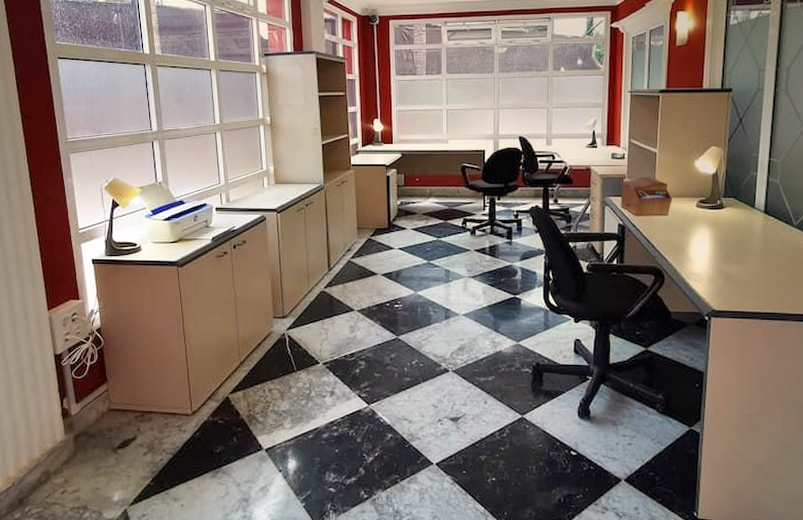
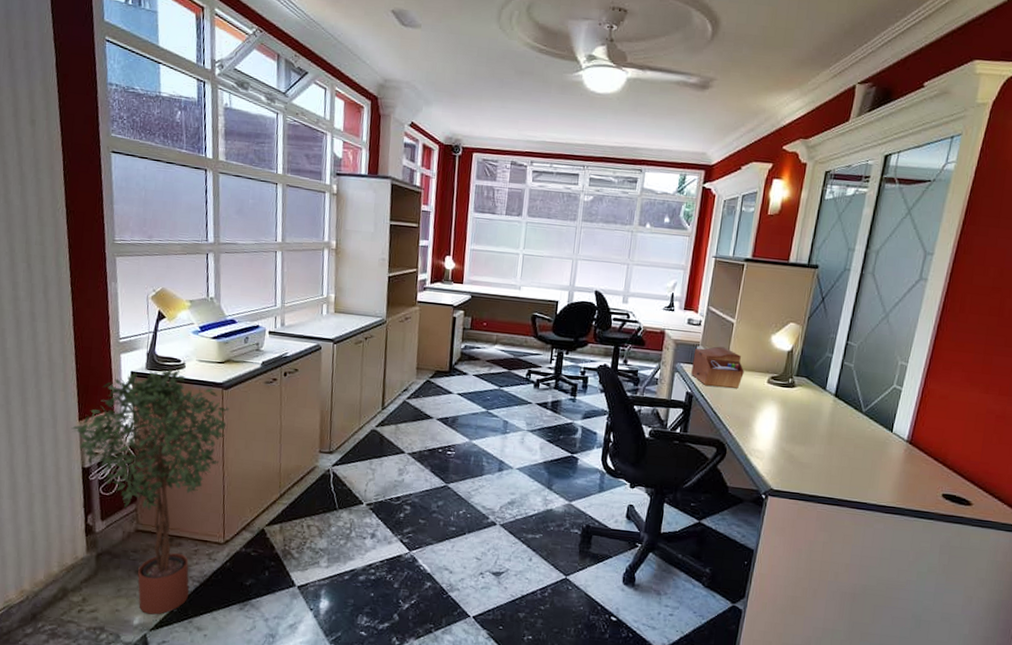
potted tree: none [41,253,186,490] -> present [71,368,229,615]

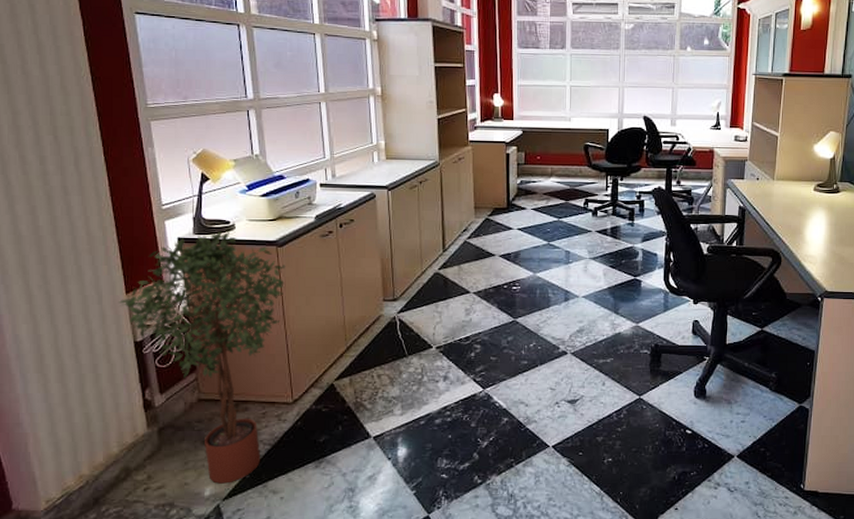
sewing box: present [691,346,744,388] -> none [742,160,791,198]

